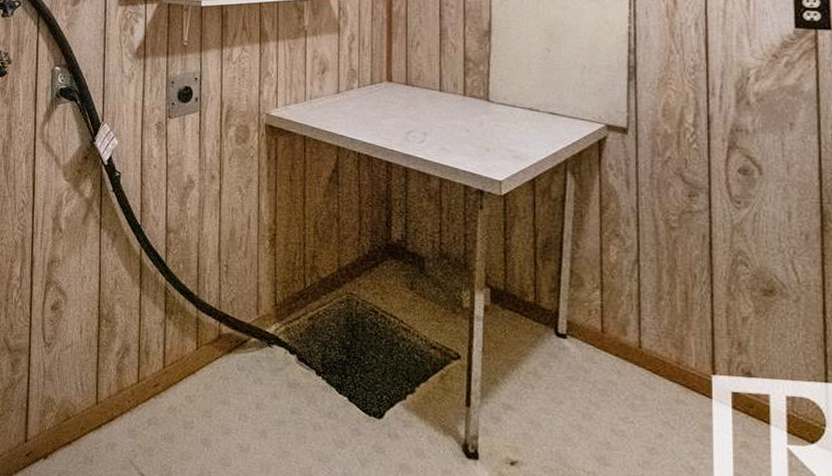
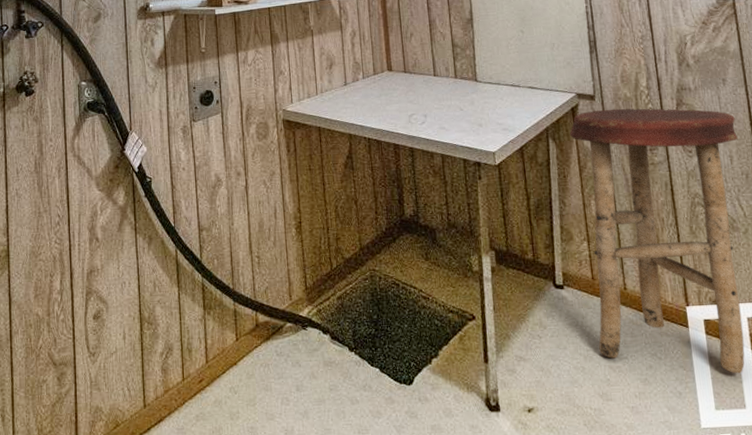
stool: none [593,145,801,457] -> present [570,108,745,374]

